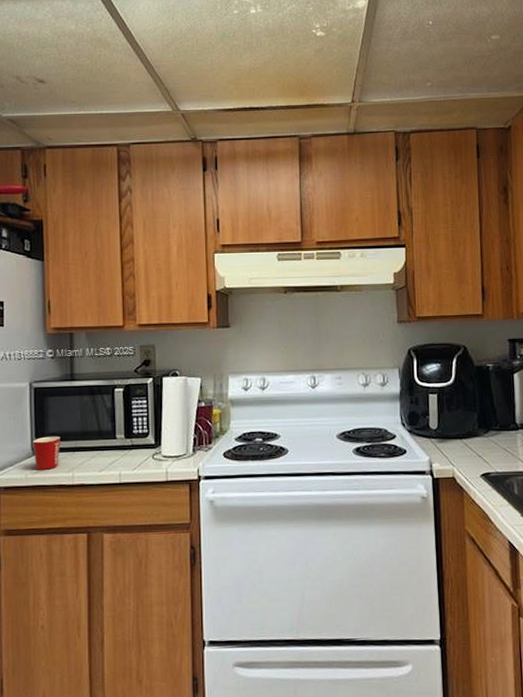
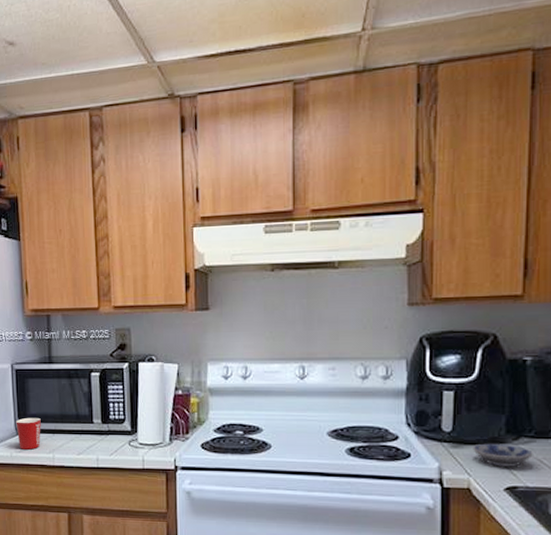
bowl: none [454,437,500,456] -> present [473,443,533,467]

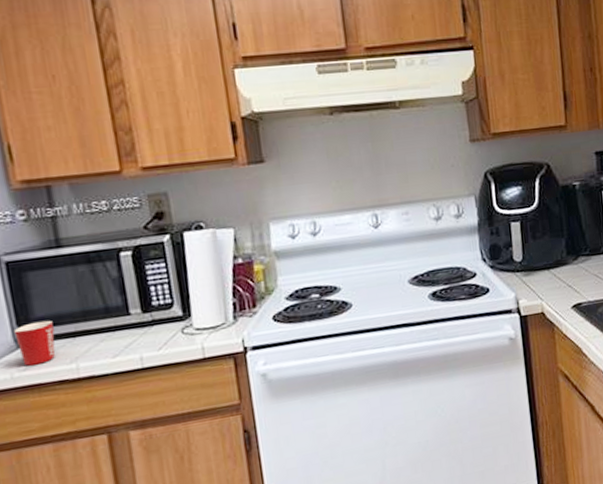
bowl: present [473,443,533,467] -> none [541,265,590,287]

